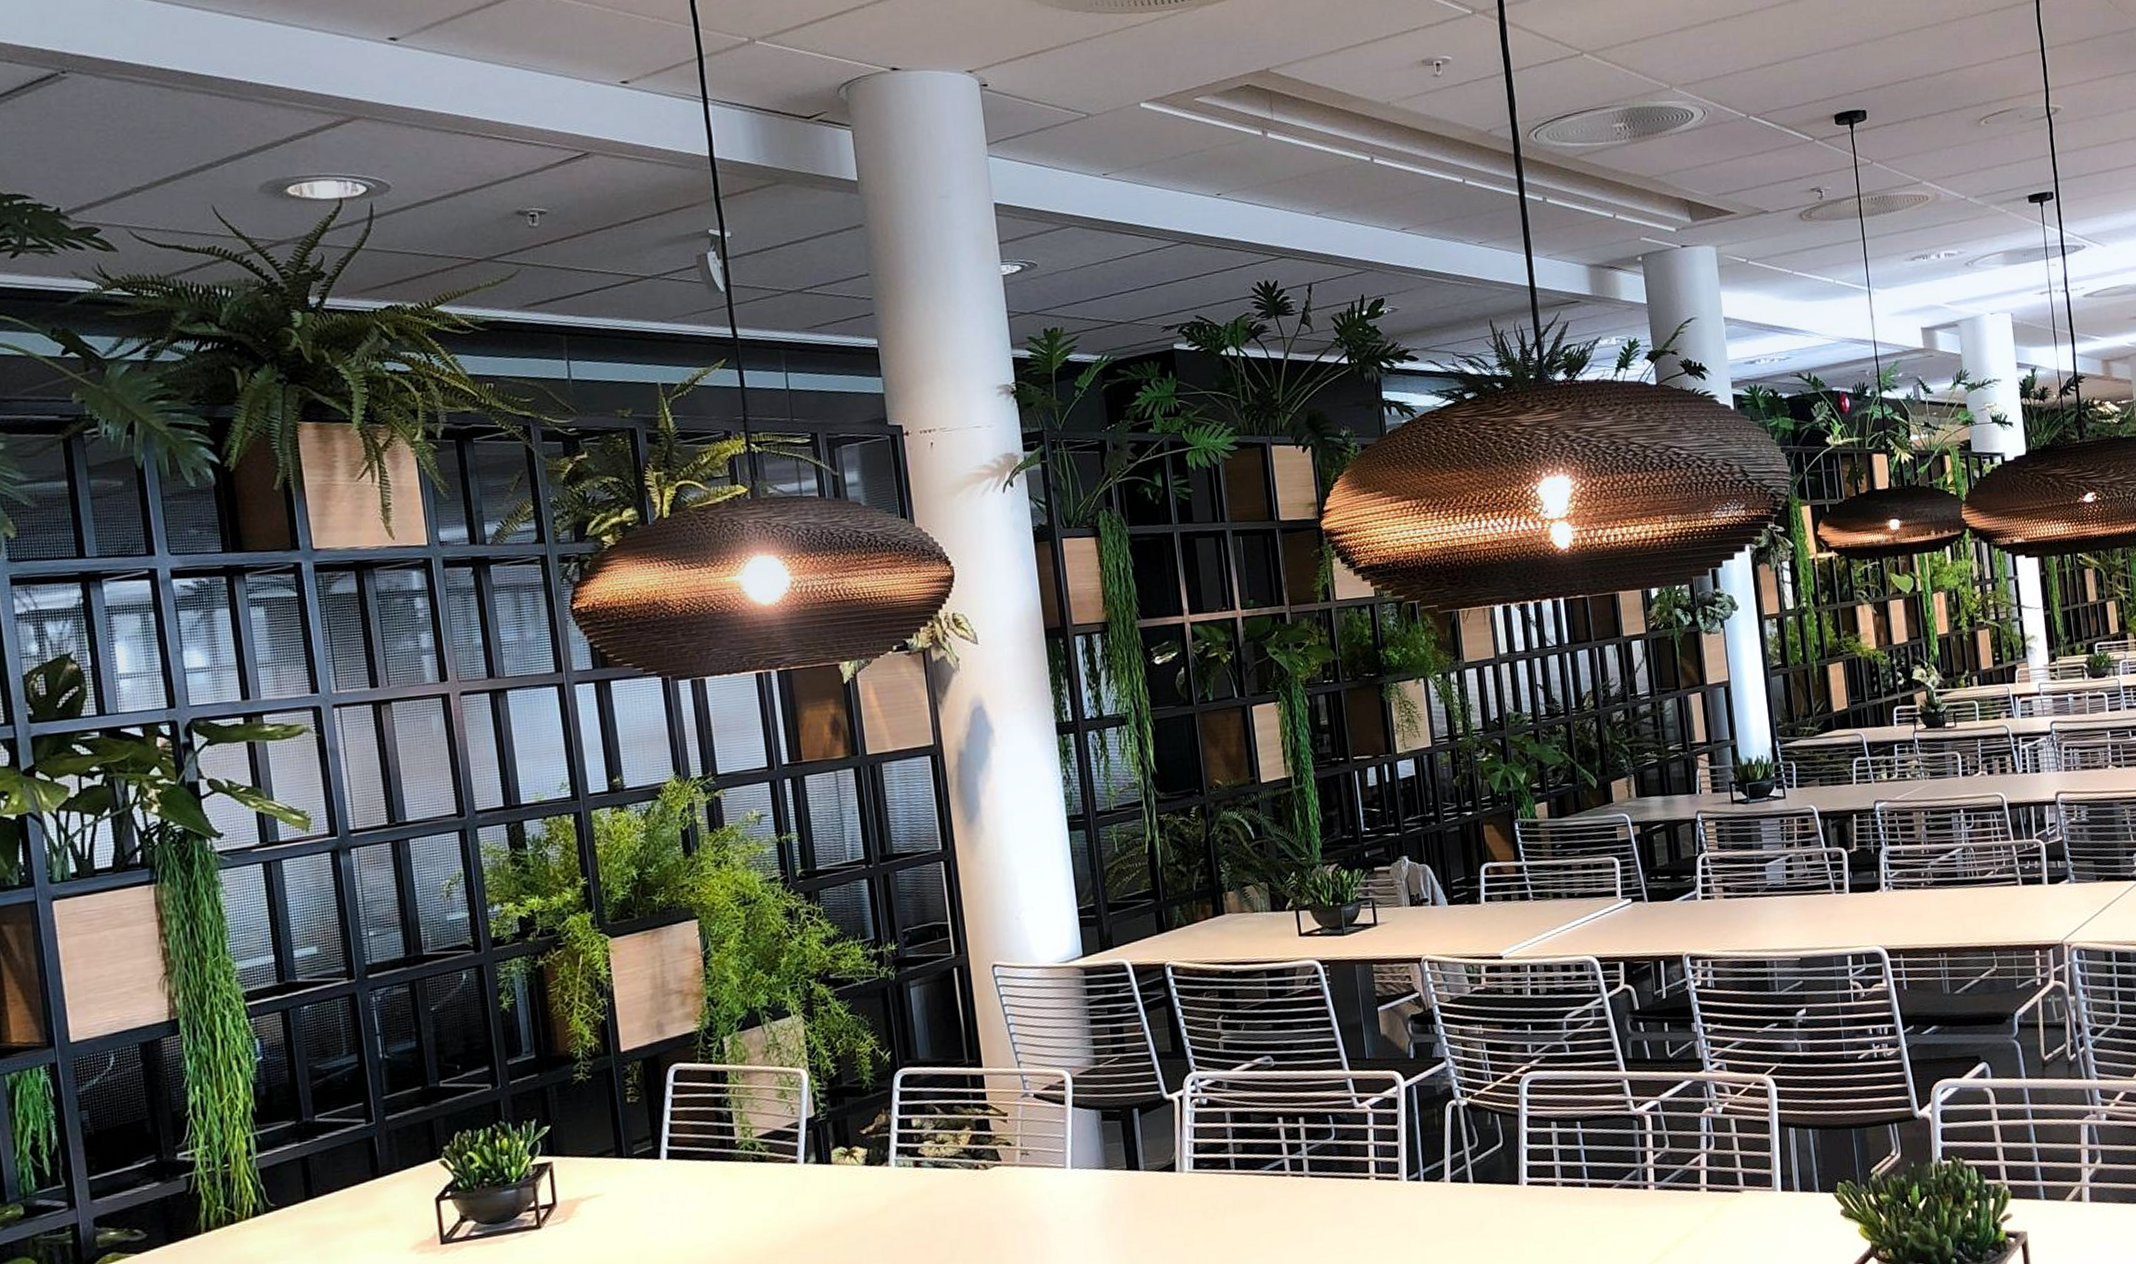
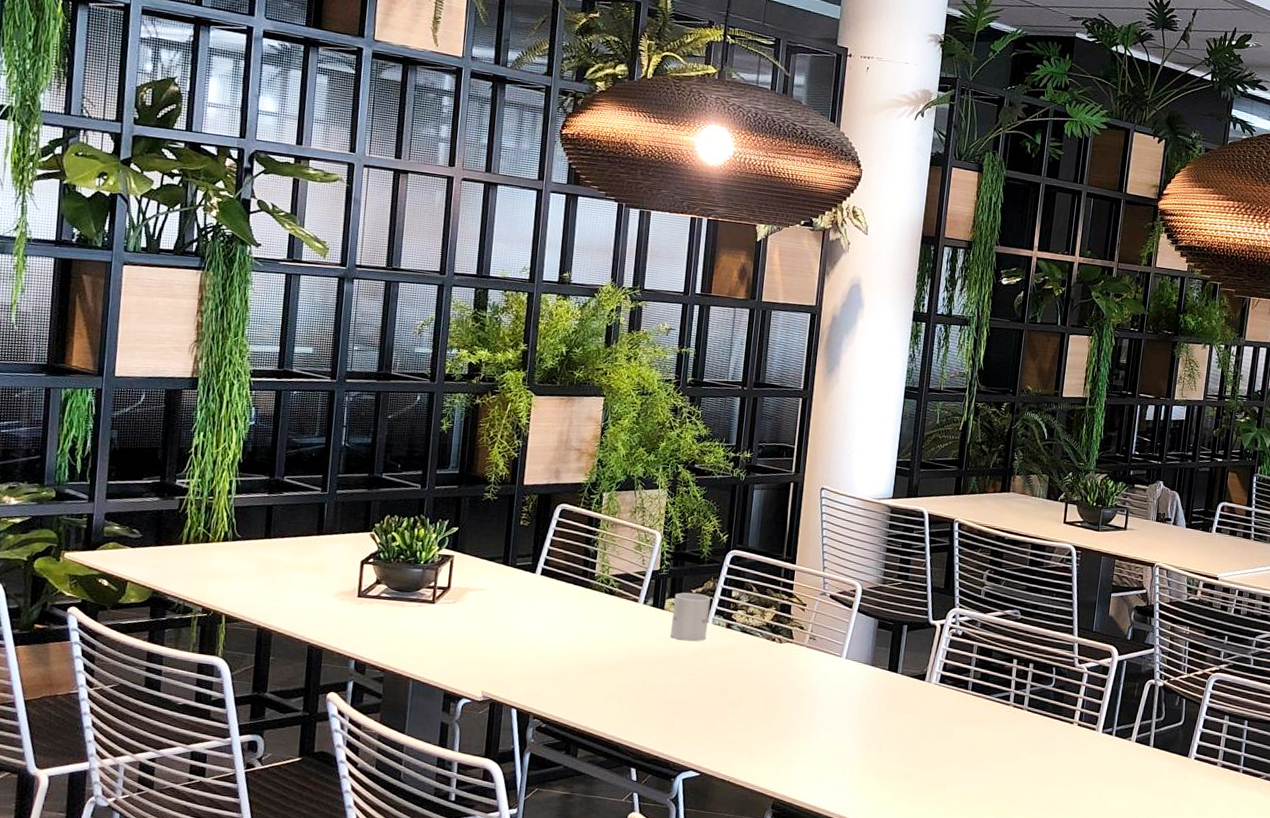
mug: none [840,1132,893,1197] -> present [670,592,711,642]

